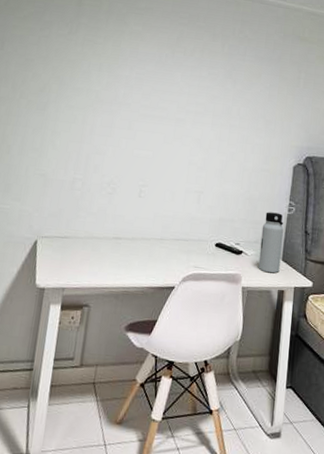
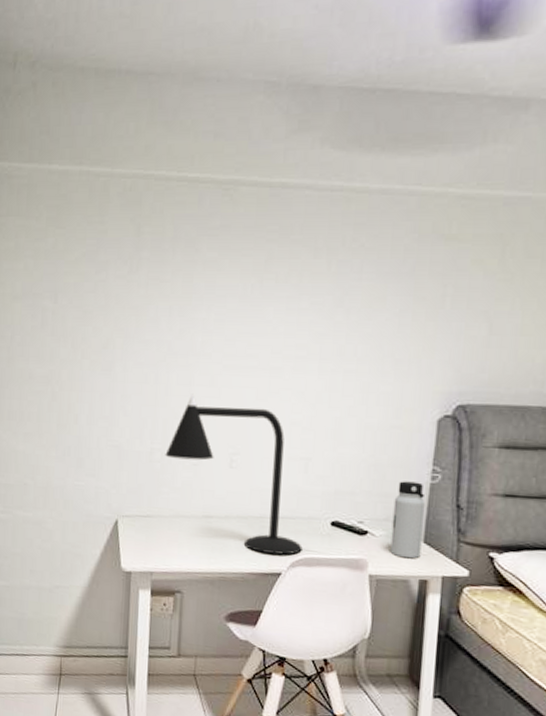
desk lamp: none [85,134,193,271] -> present [165,393,303,555]

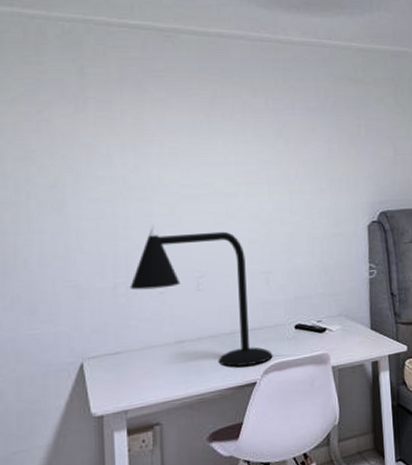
water bottle: present [390,481,425,559] -> none [343,279,370,346]

